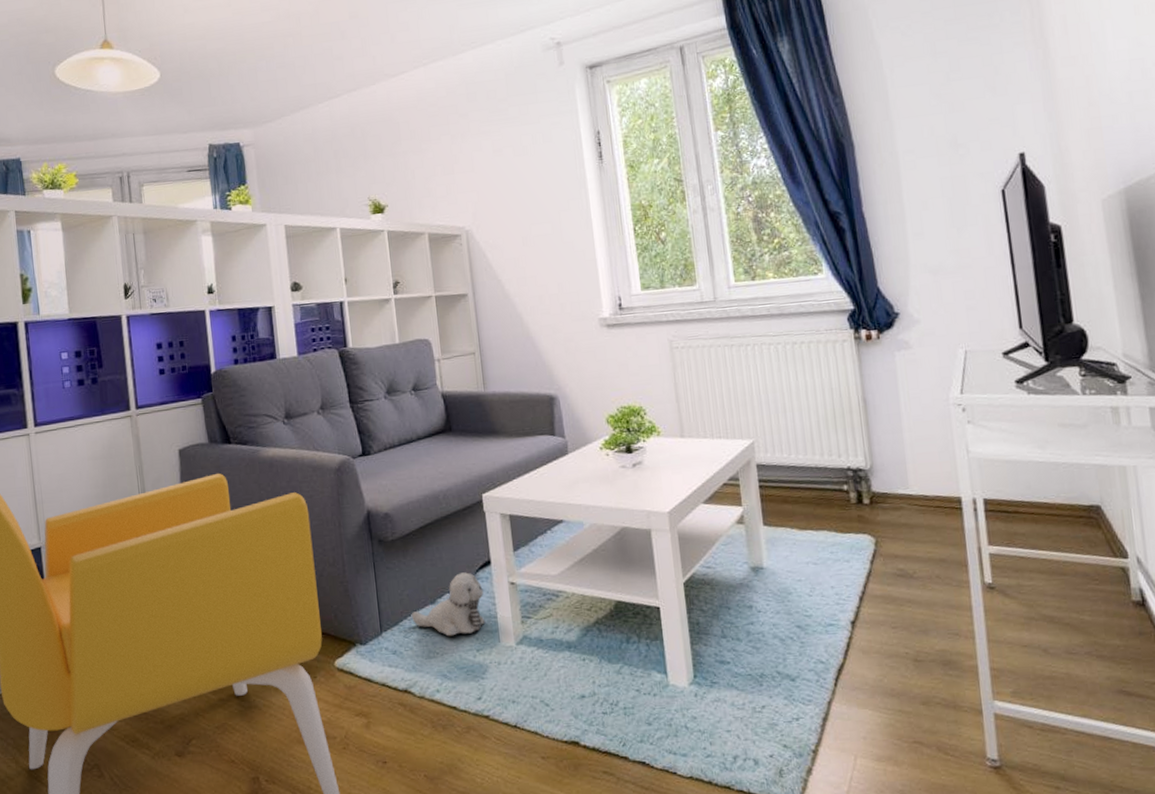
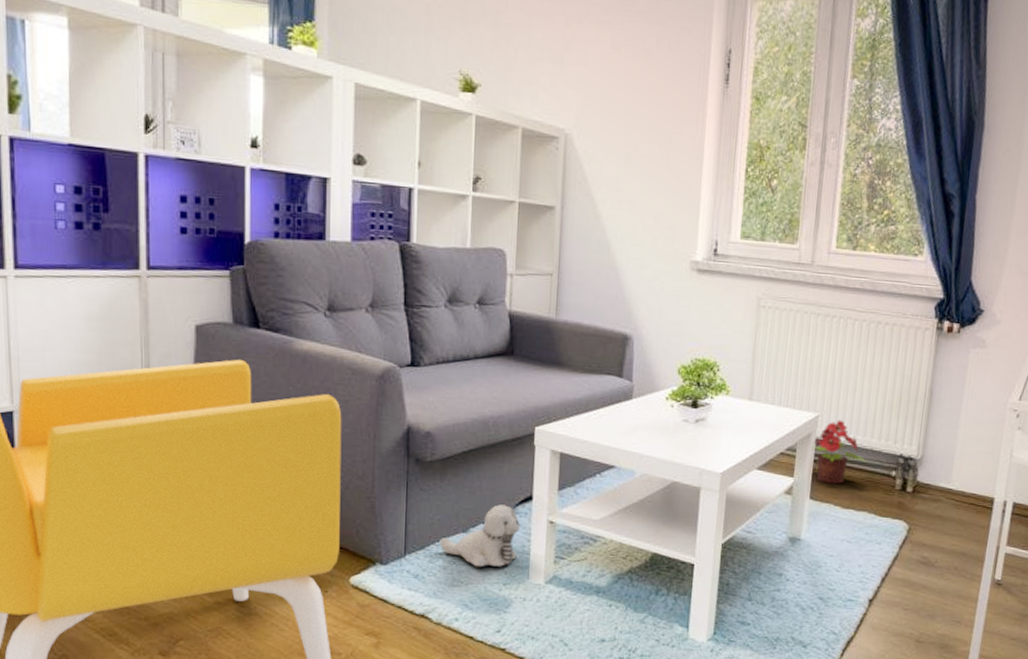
potted plant: none [754,442,814,507] -> present [812,420,867,484]

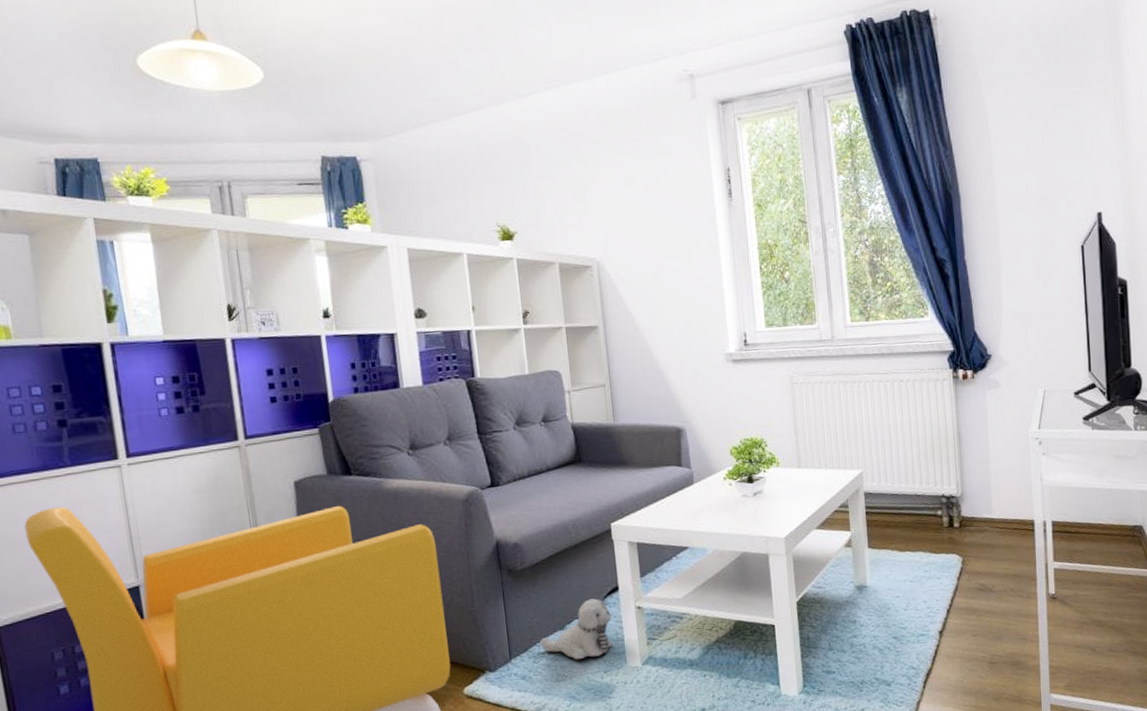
potted plant: present [812,420,867,484] -> none [862,472,913,531]

